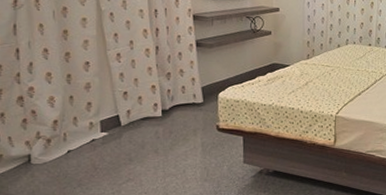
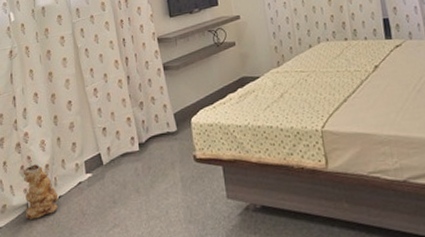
vase: none [25,119,68,170] -> present [23,164,59,220]

